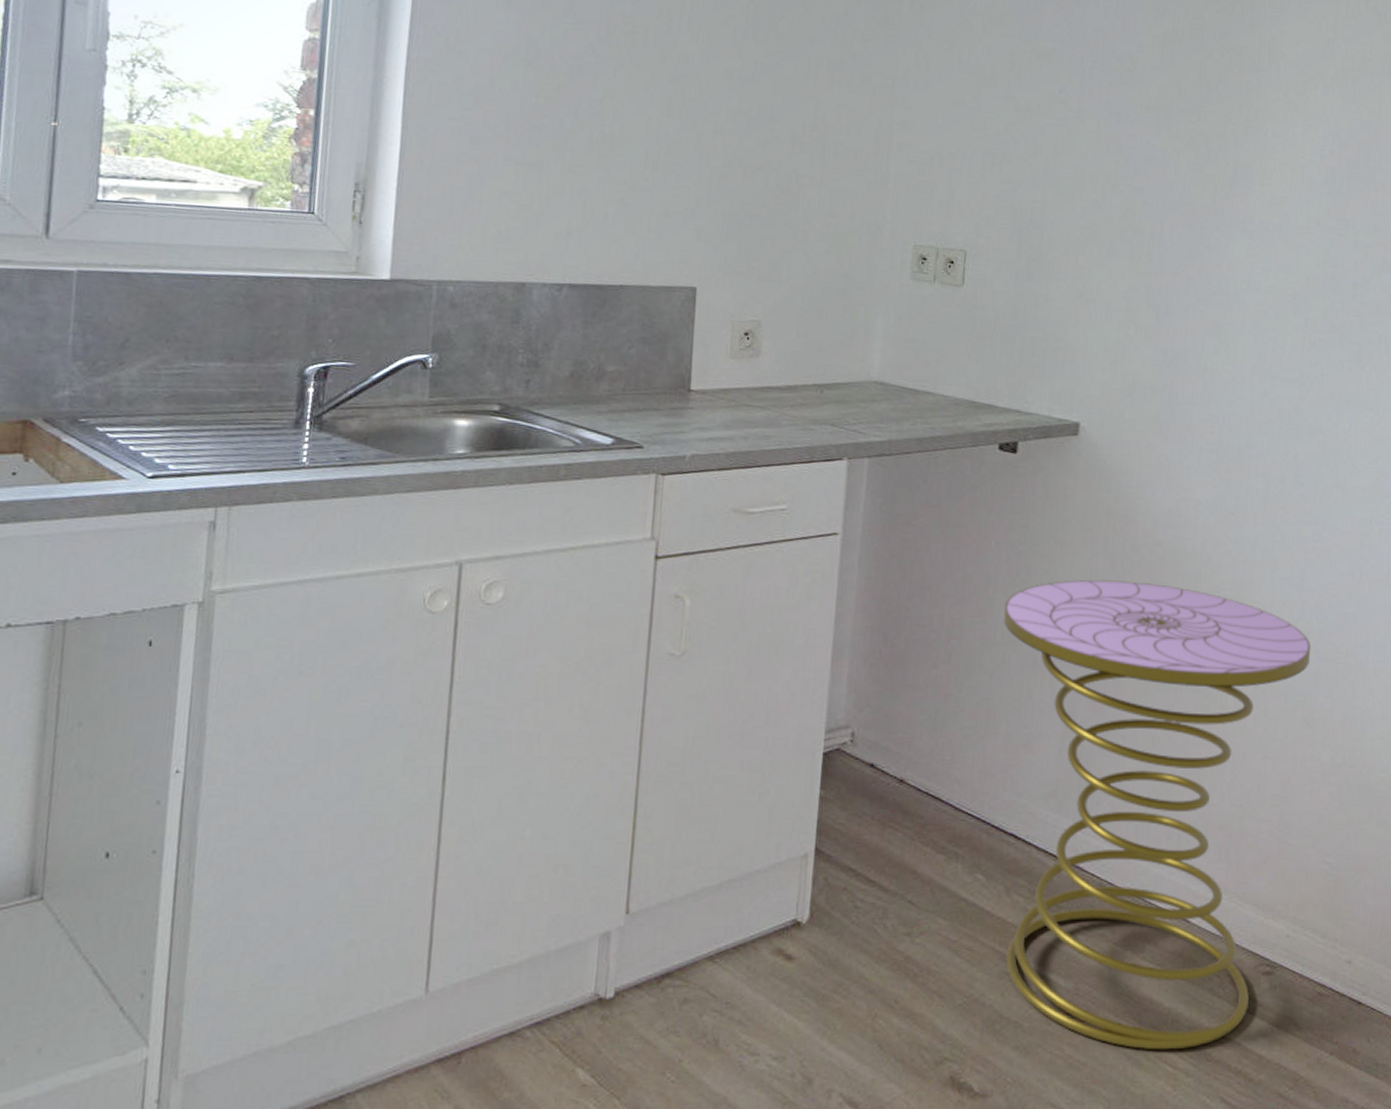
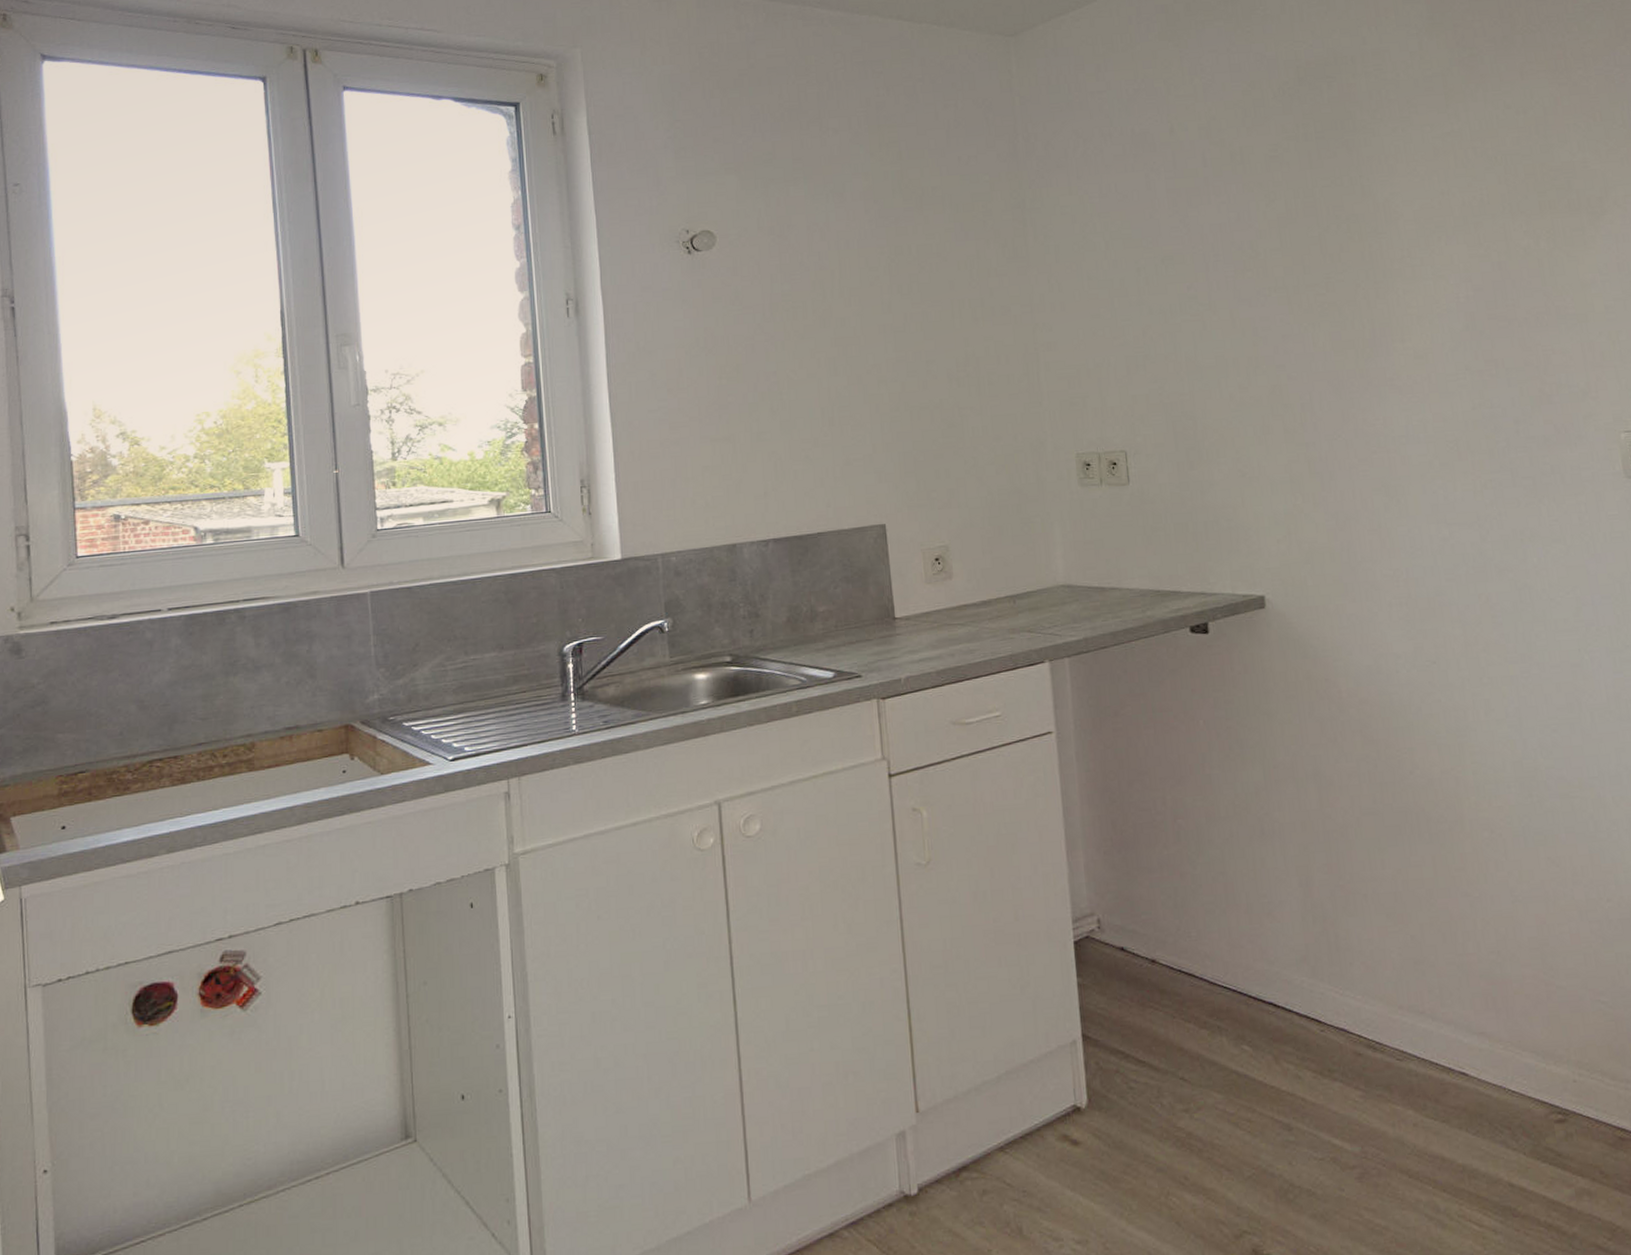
side table: present [1004,579,1311,1050] -> none [1223,741,1547,1209]

